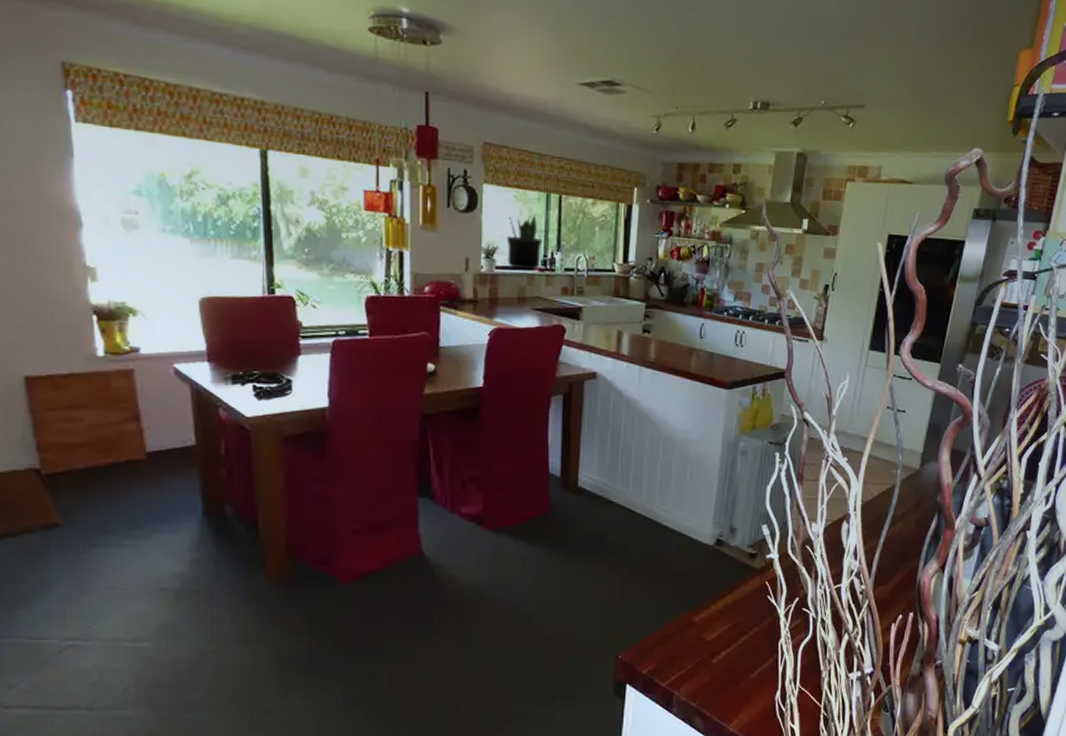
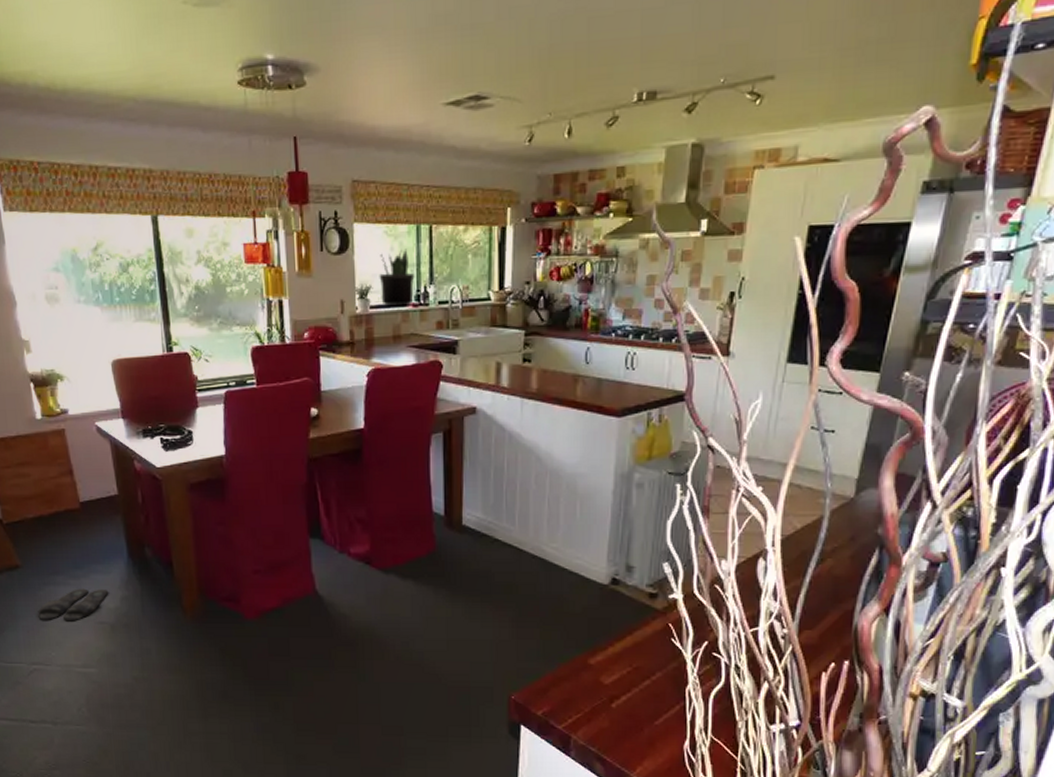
slippers: none [79,550,174,589] -> present [38,588,108,622]

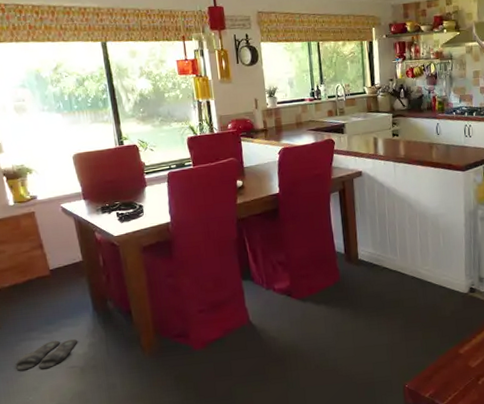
planter: present [379,248,415,307] -> none [282,59,309,102]

